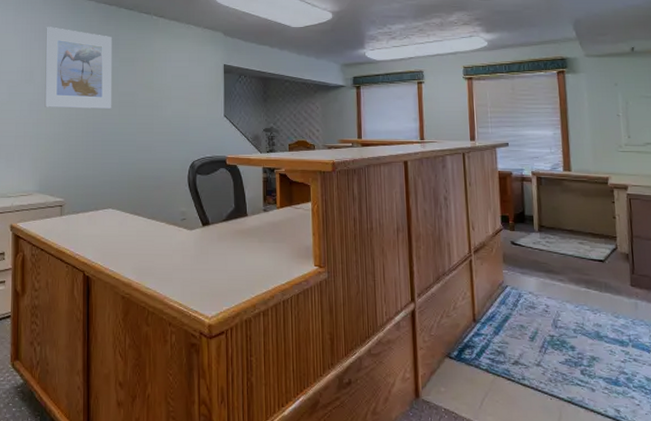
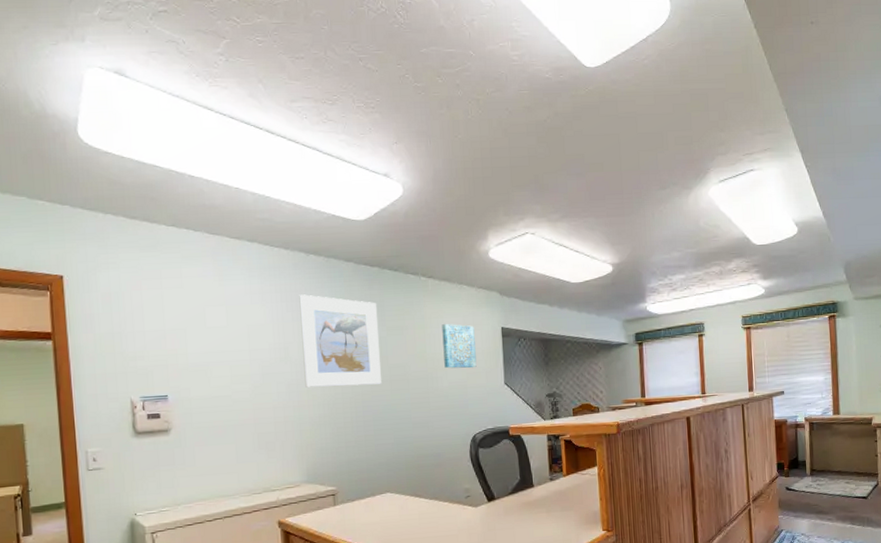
wall art: none [169,58,199,100] -> present [442,323,477,369]

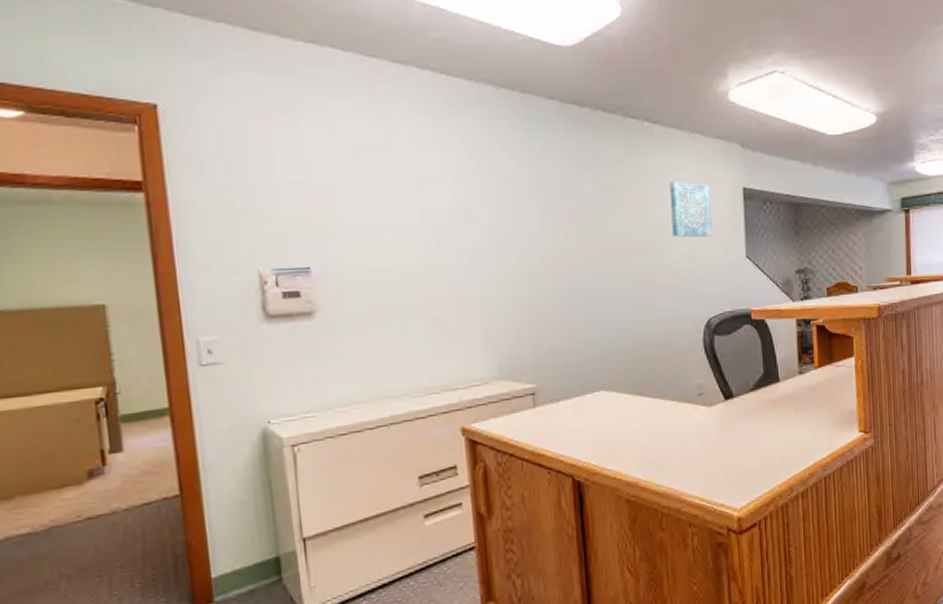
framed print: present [299,294,381,388] -> none [486,139,594,259]

